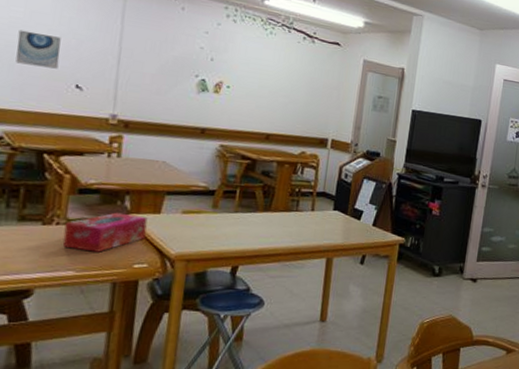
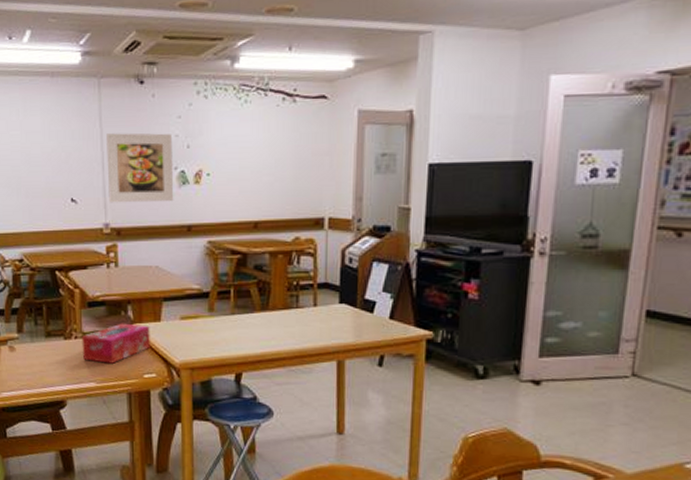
wall art: present [15,29,61,69] -> none [19,152,55,186]
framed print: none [120,32,198,105] -> present [106,133,174,203]

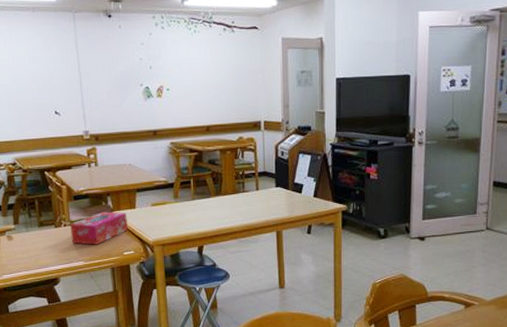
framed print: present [106,133,174,203] -> none [82,57,141,114]

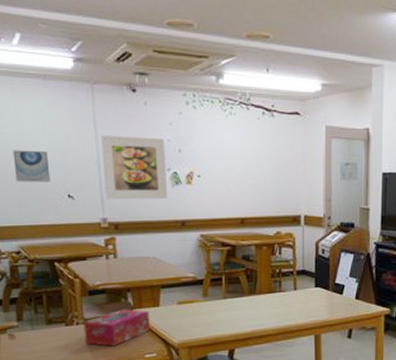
wall art: none [8,74,40,102] -> present [13,150,51,182]
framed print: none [82,57,141,114] -> present [101,136,168,200]

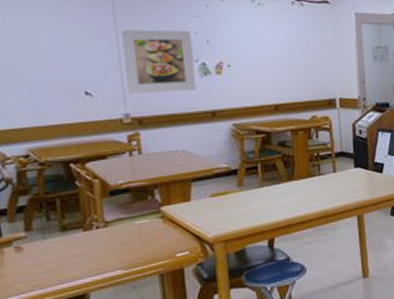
wall art: present [13,150,51,182] -> none [20,48,65,82]
tissue box: present [83,309,150,346] -> none [104,206,181,249]

